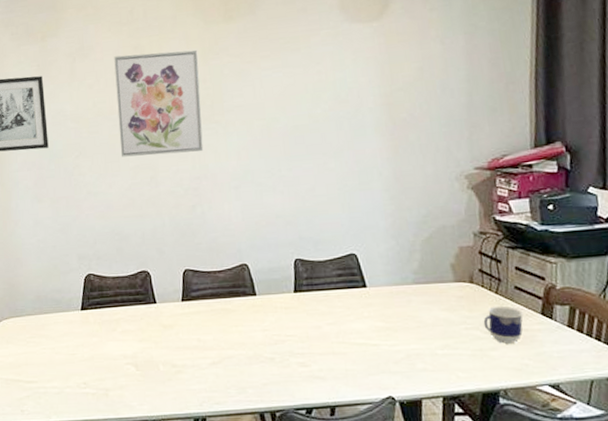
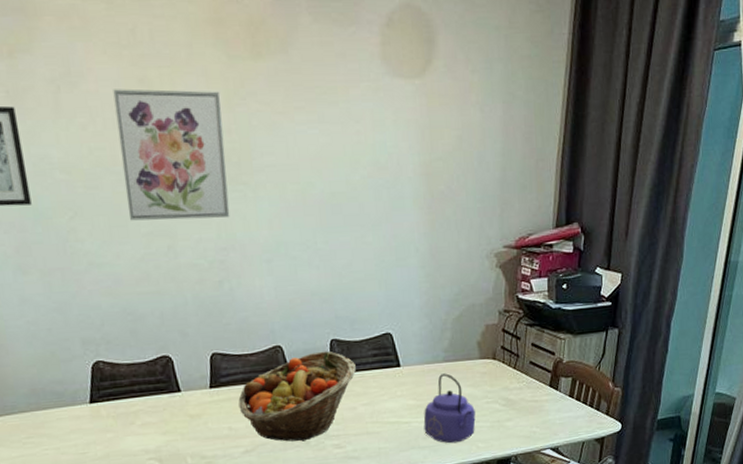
fruit basket: none [207,270,321,357] -> present [238,351,356,442]
kettle: none [393,296,454,371] -> present [423,373,476,444]
cup: present [483,305,523,344] -> none [502,380,535,415]

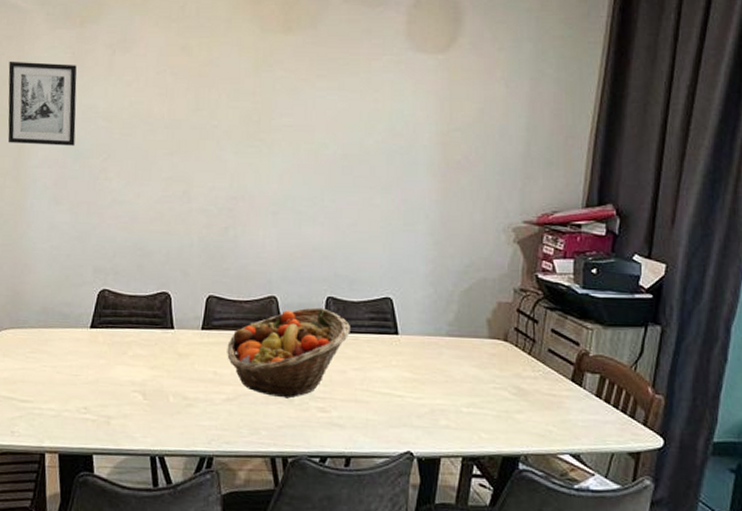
wall art: present [113,89,230,221] -> none [153,54,250,170]
kettle: present [423,373,476,444] -> none [419,349,480,429]

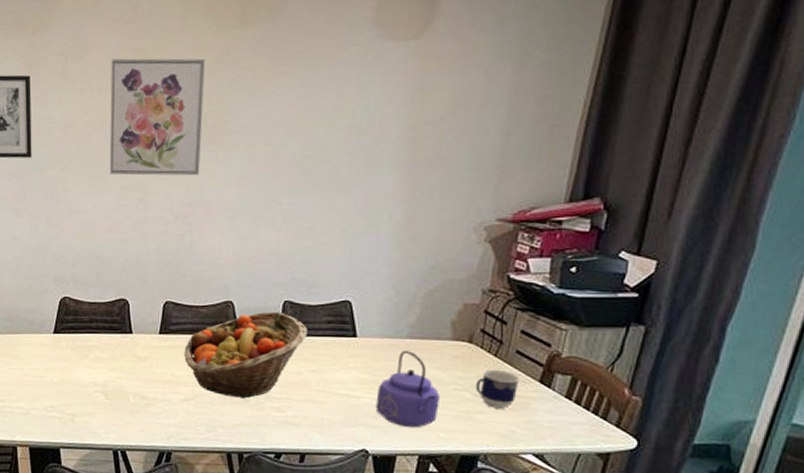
wall art: none [153,54,250,170] -> present [109,58,206,176]
kettle: none [419,349,480,429] -> present [375,351,440,428]
cup: none [512,367,553,408] -> present [475,369,520,409]

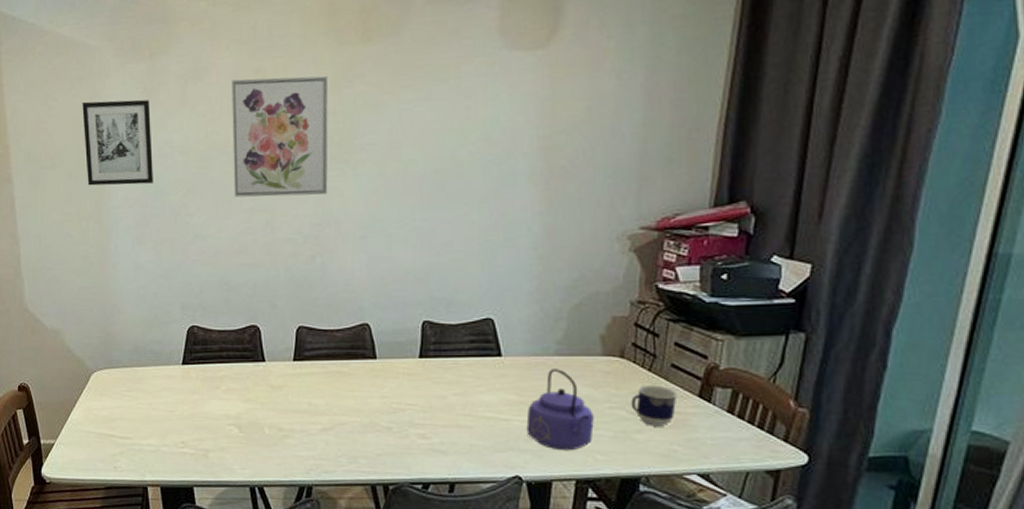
fruit basket: present [184,311,307,399] -> none [320,332,449,426]

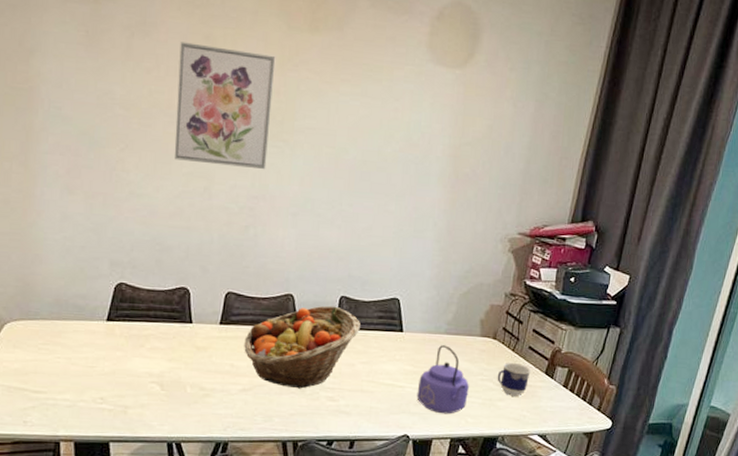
wall art: present [82,99,153,186] -> none [12,33,92,133]
fruit basket: none [320,332,449,426] -> present [244,305,360,389]

